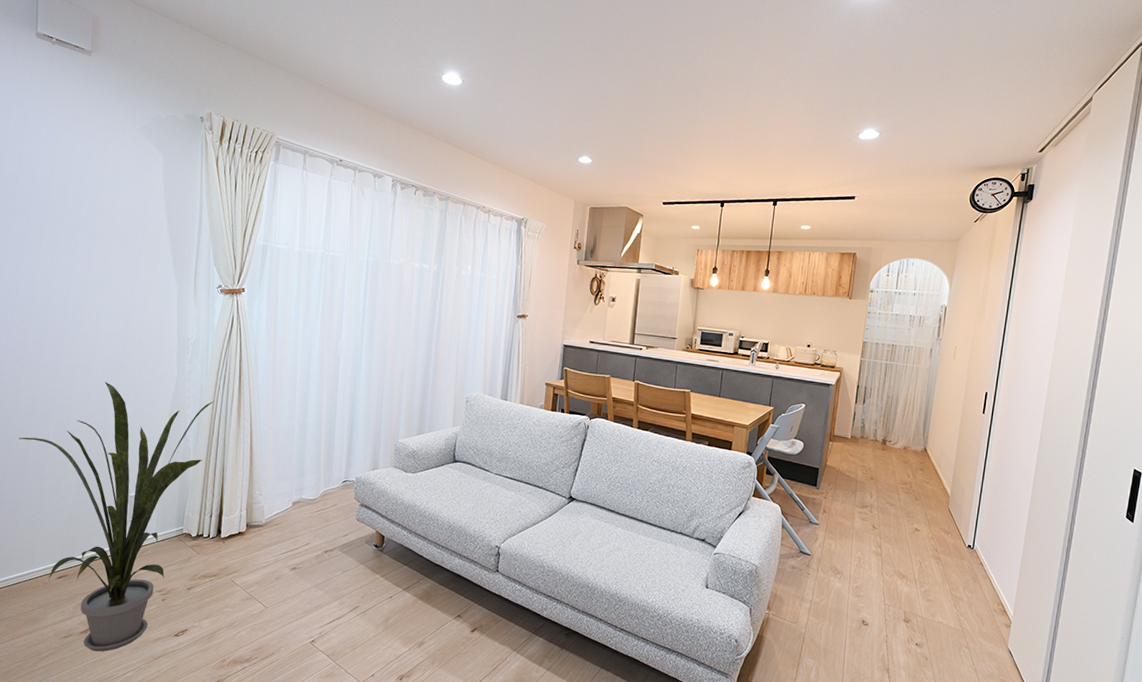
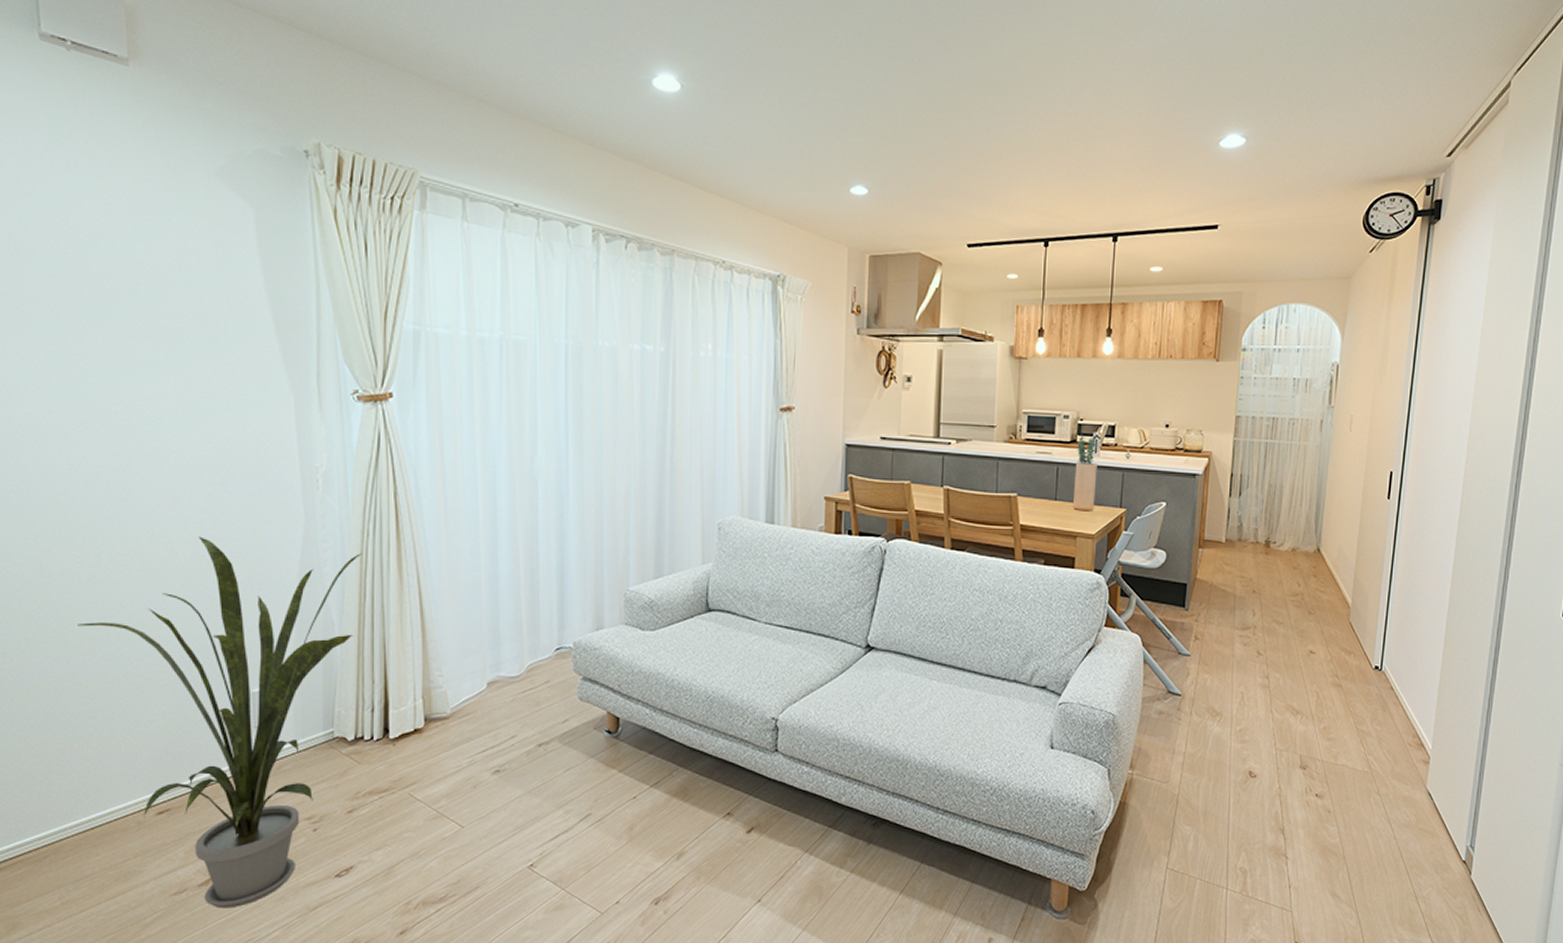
vase: none [732,347,754,408] -> present [1072,431,1098,512]

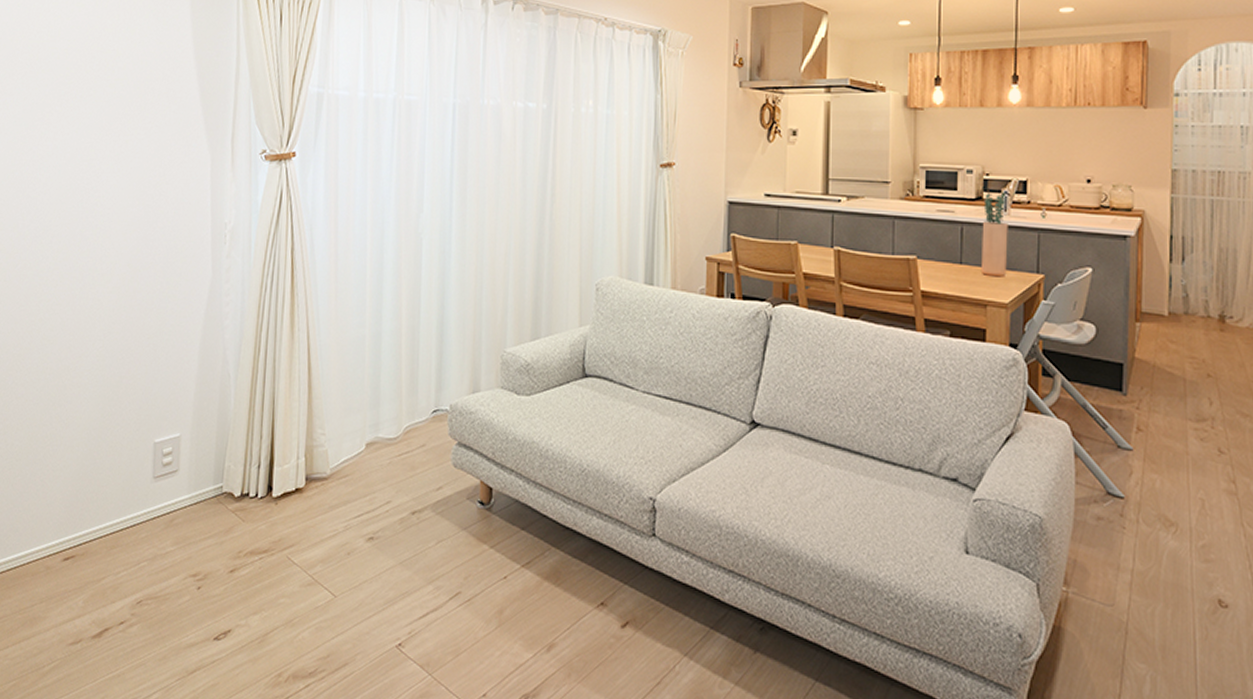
house plant: present [77,536,362,909] -> none [15,288,260,664]

